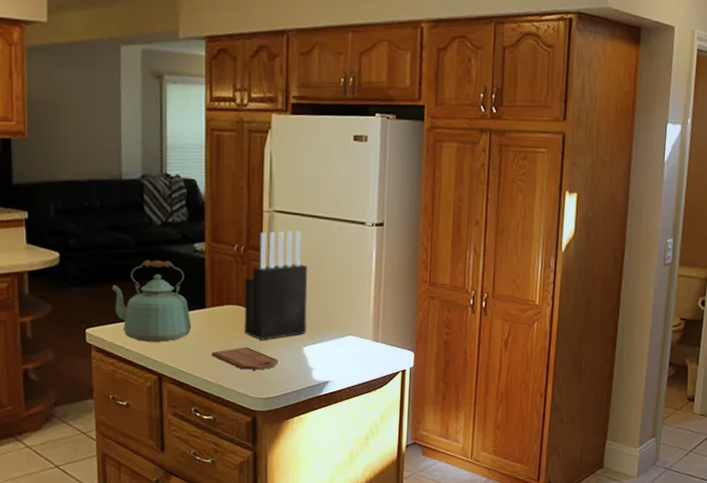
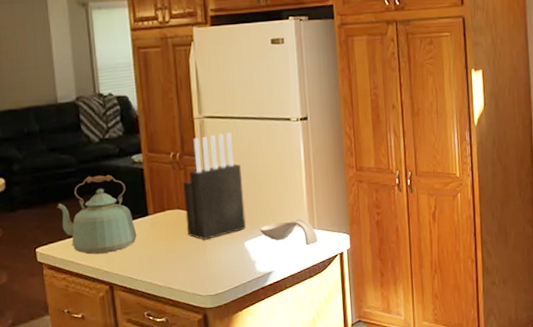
cutting board: present [211,347,278,370] -> none [158,248,223,270]
spoon rest: none [320,330,381,358] -> present [260,219,318,245]

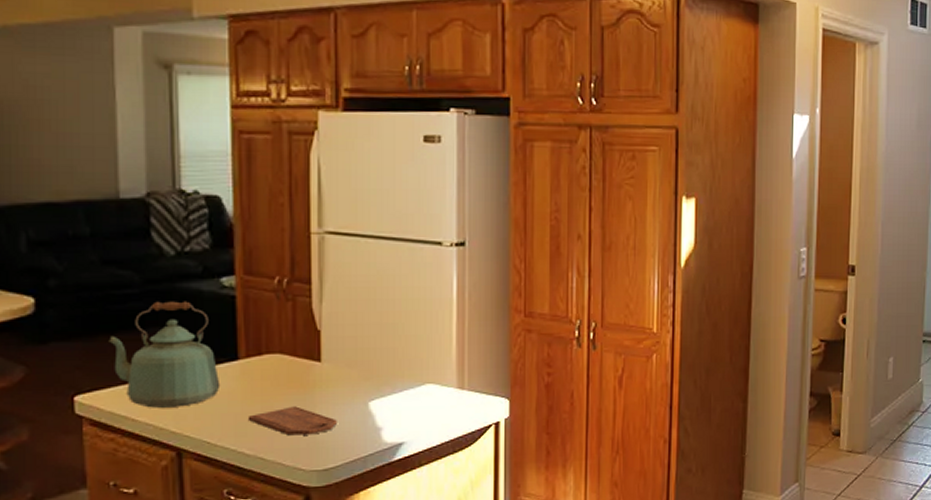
cutting board: none [158,248,223,270] -> present [247,406,337,436]
knife block: present [183,133,247,240] -> none [290,256,373,396]
spoon rest: present [260,219,318,245] -> none [391,376,467,410]

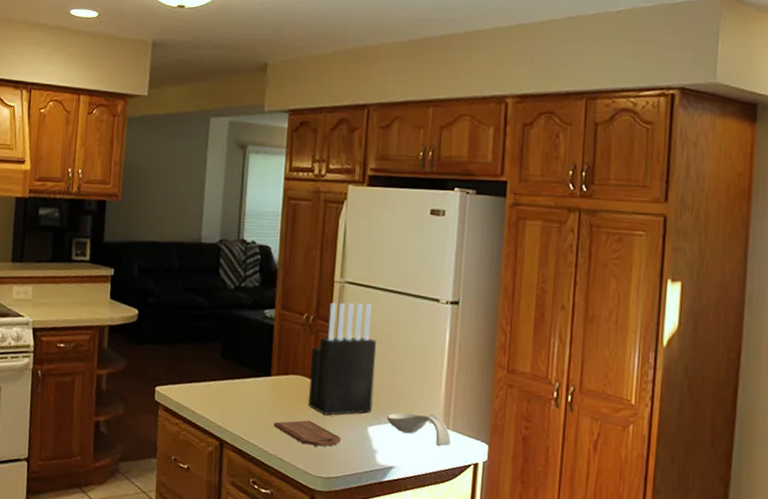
kettle: present [109,301,221,408] -> none [182,322,256,407]
knife block: none [290,256,373,396] -> present [308,302,376,416]
spoon rest: none [391,376,467,410] -> present [387,413,451,447]

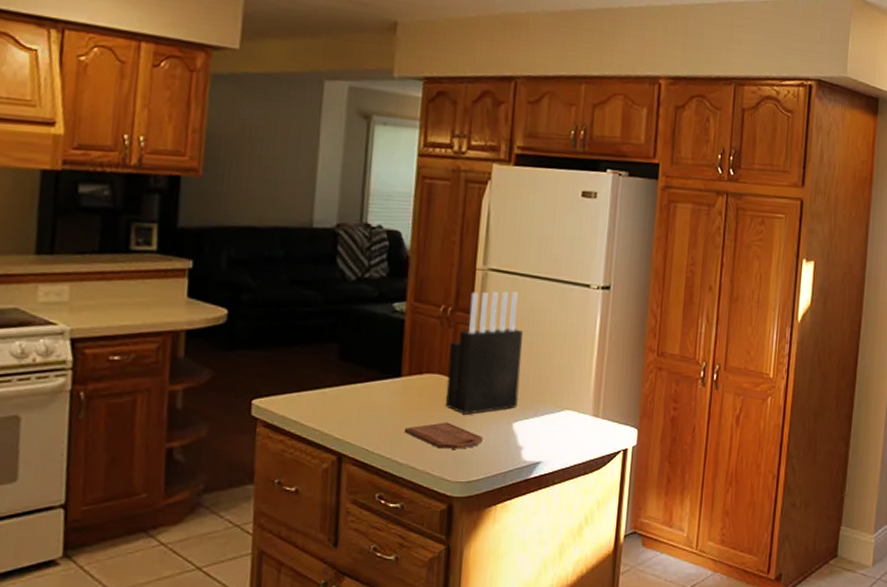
spoon rest: present [387,413,451,447] -> none [533,404,601,435]

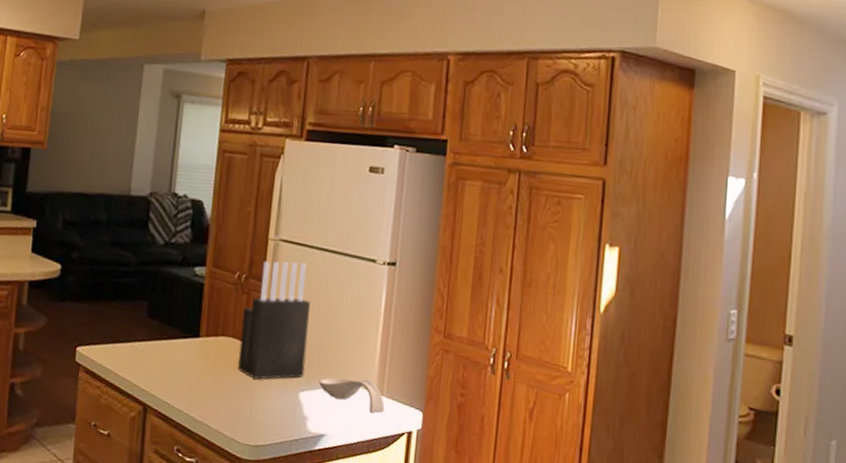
cutting board: present [404,422,483,449] -> none [200,384,271,413]
spoon rest: none [533,404,601,435] -> present [319,378,385,414]

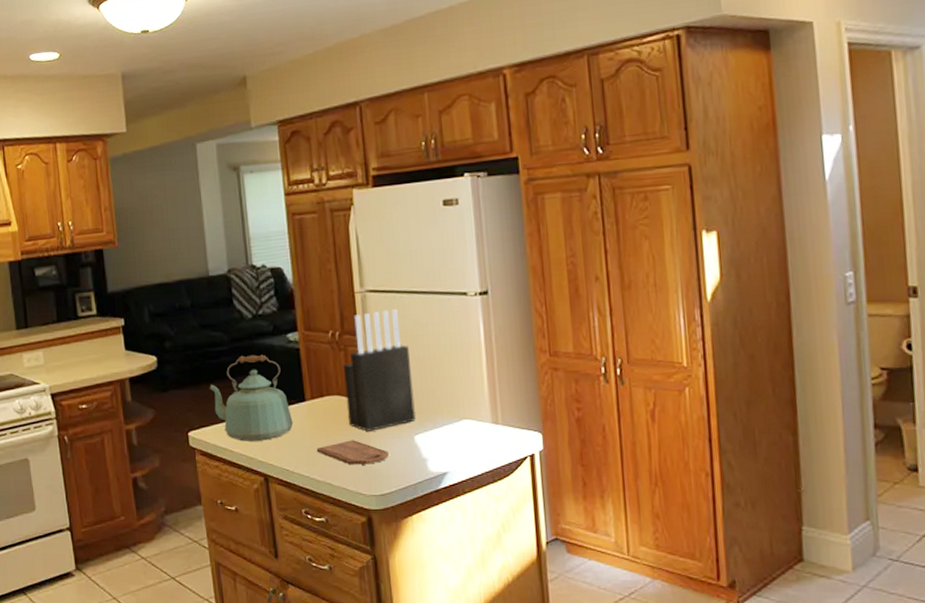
kettle: none [107,280,184,370] -> present [209,354,293,442]
cutting board: none [200,384,271,413] -> present [316,440,389,465]
spoon rest: present [319,378,385,414] -> none [432,412,503,443]

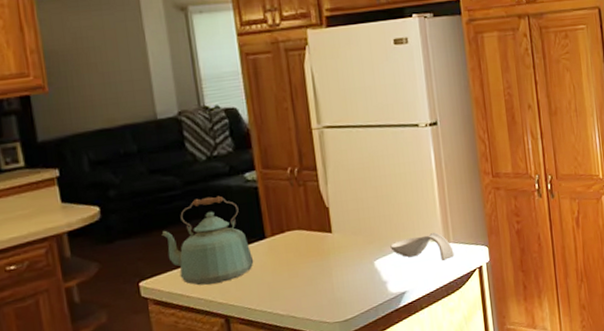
cutting board: present [316,440,389,465] -> none [278,271,351,296]
knife block: present [343,309,417,431] -> none [303,143,376,262]
spoon rest: none [432,412,503,443] -> present [390,232,454,260]

